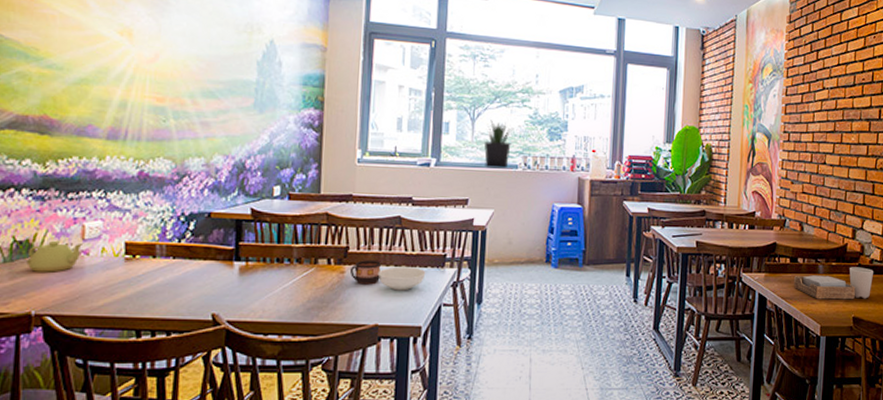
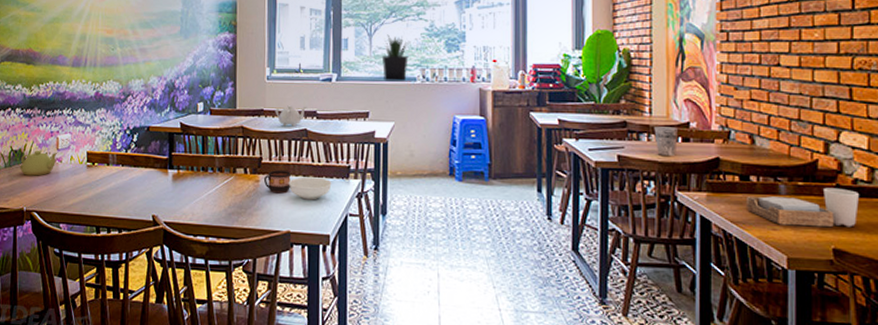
teapot: none [365,191,402,214] -> present [275,105,307,127]
cup: none [727,215,746,243] -> present [654,126,678,157]

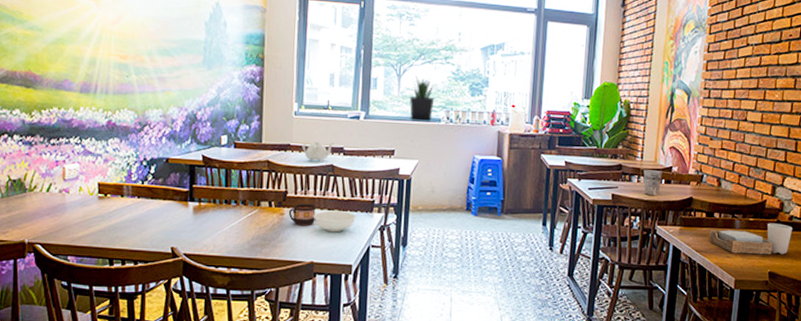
teapot: present [20,150,58,176] -> none [20,180,65,207]

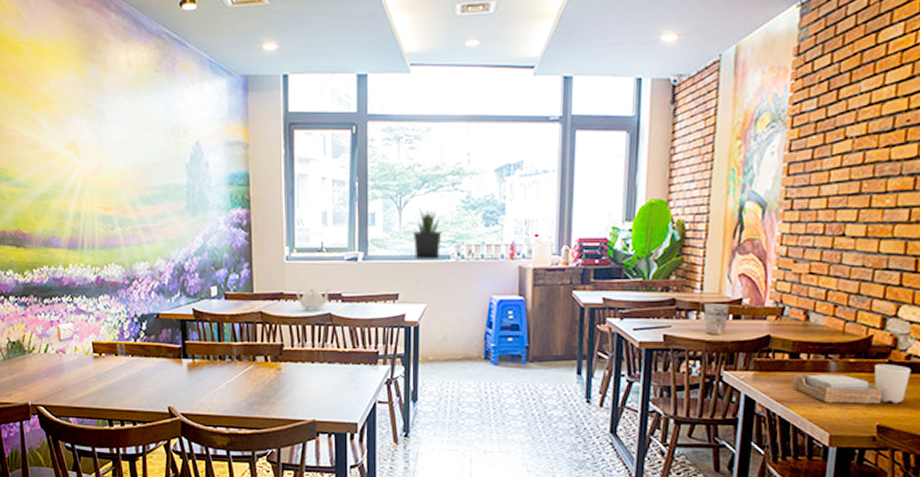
cup: present [288,204,316,226] -> none [285,358,315,382]
bowl: present [313,210,356,233] -> none [312,364,359,388]

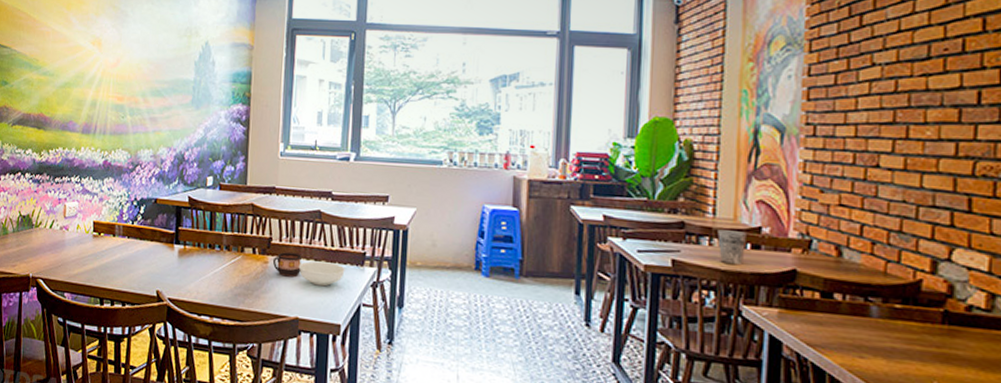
cup: none [285,358,315,382] -> present [272,252,302,277]
teapot: present [296,288,331,311] -> none [287,184,322,208]
bowl: none [312,364,359,388] -> present [298,261,345,287]
planter: present [413,207,442,260] -> none [405,113,435,165]
napkin holder: present [792,374,882,405] -> none [826,317,939,361]
cup: present [874,364,910,404] -> none [927,313,973,362]

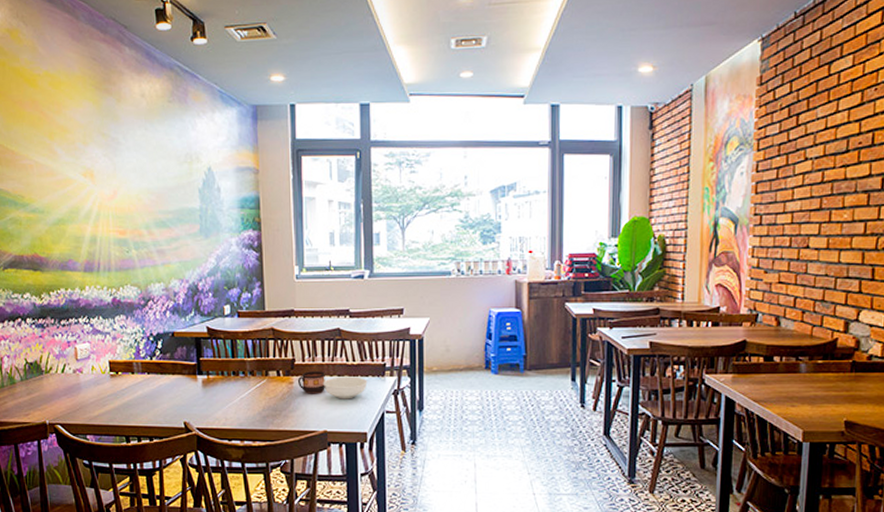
cup: present [717,229,746,266] -> none [685,312,708,342]

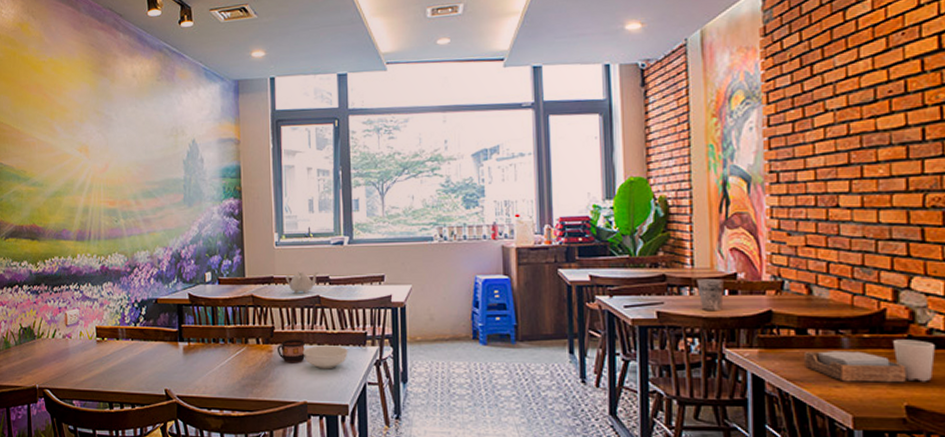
teapot: none [306,305,339,327] -> present [285,271,319,294]
cup: none [685,312,708,342] -> present [697,279,724,312]
napkin holder: none [768,375,848,402] -> present [803,351,906,383]
cup: none [840,364,872,401] -> present [893,339,935,382]

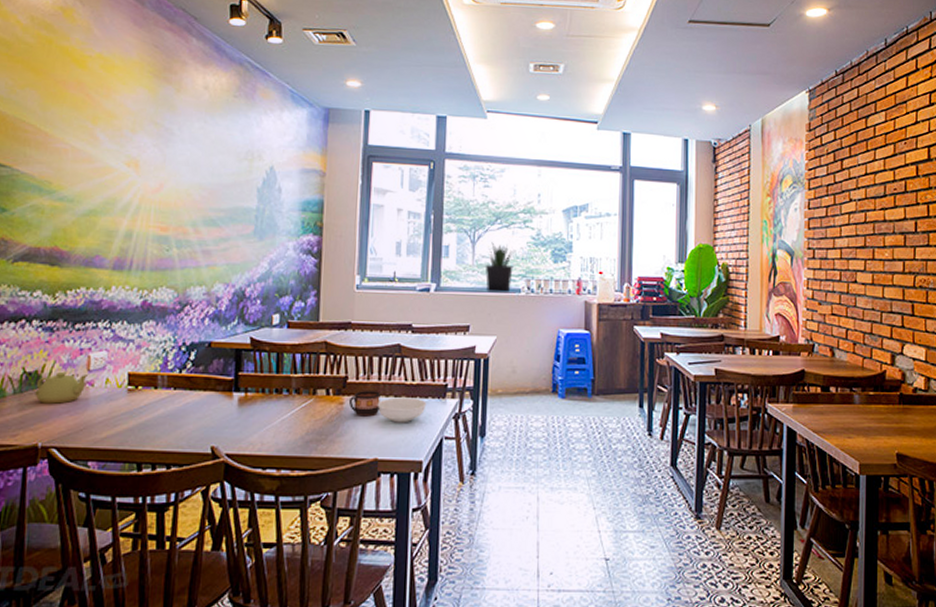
teapot: none [30,326,67,353] -> present [35,371,89,404]
teapot: present [285,271,319,294] -> none [364,318,401,342]
planter: none [396,192,424,242] -> present [485,242,513,293]
cup: present [697,279,724,312] -> none [748,340,769,370]
napkin holder: present [803,351,906,383] -> none [826,406,898,434]
cup: present [893,339,935,382] -> none [890,396,917,433]

